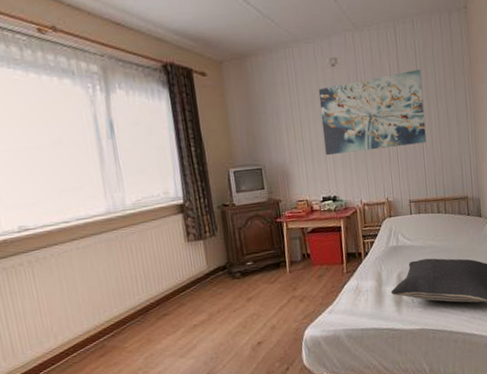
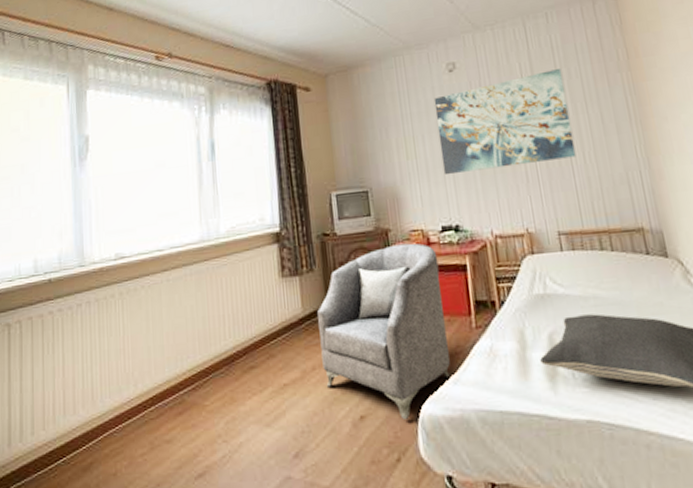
armchair: none [220,211,327,342] -> present [317,243,450,421]

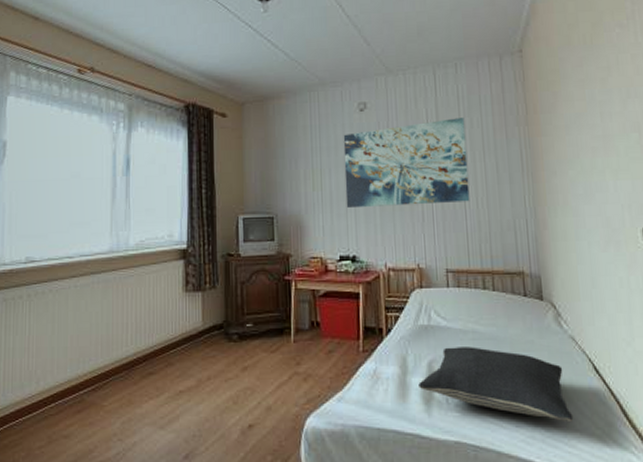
armchair: present [317,243,450,421] -> none [217,269,336,431]

